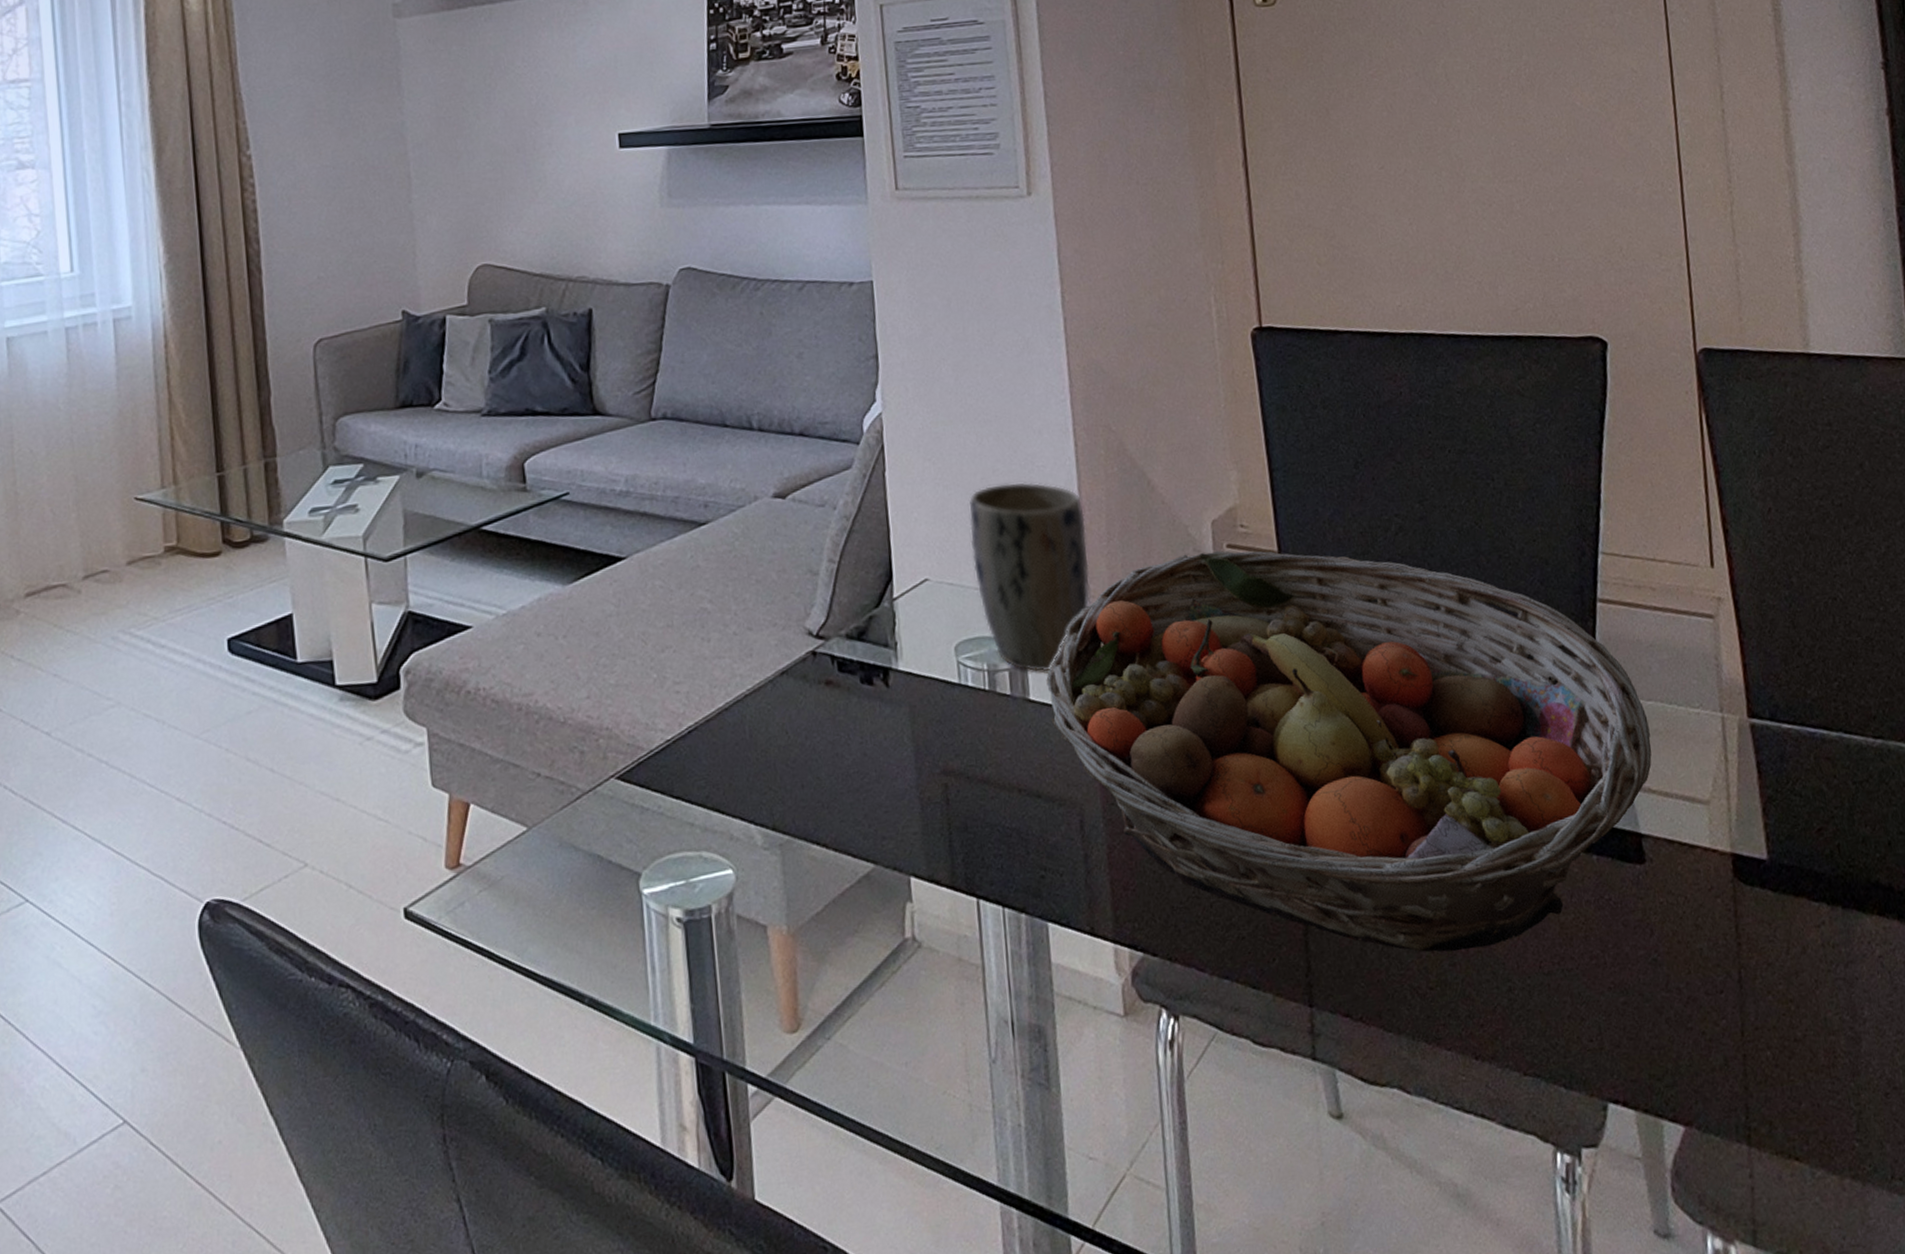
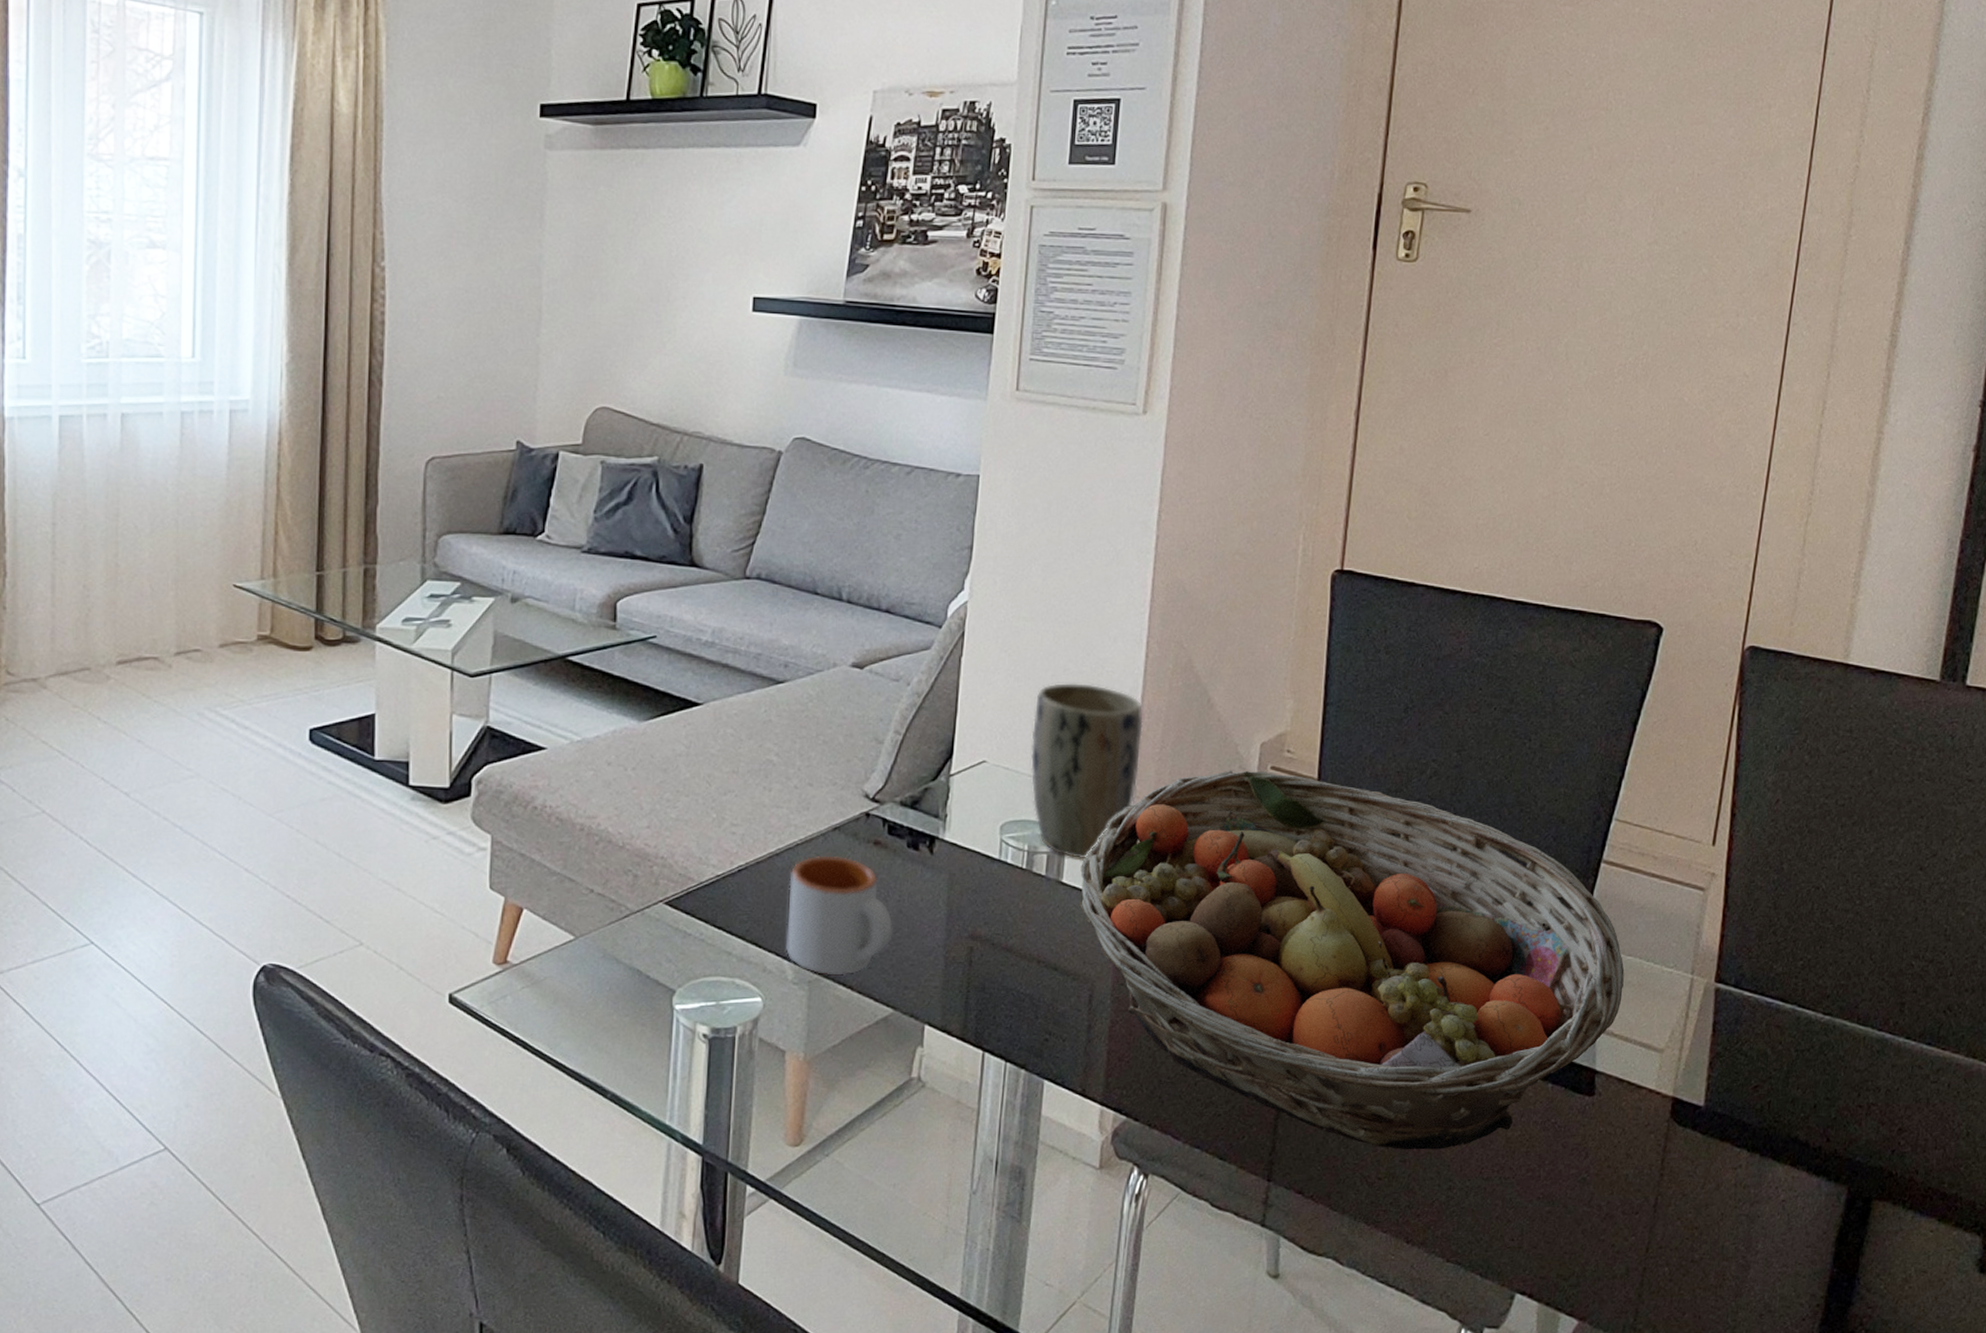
mug: none [743,702,861,836] -> present [786,855,893,976]

